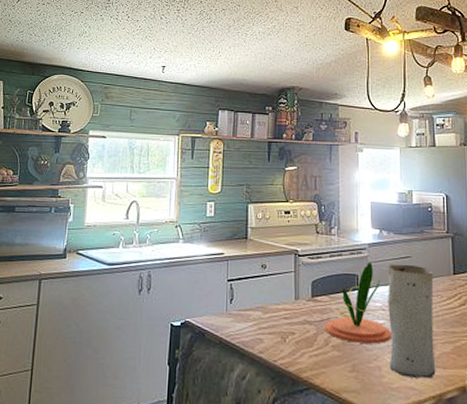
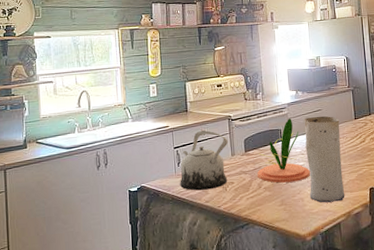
teapot: none [231,264,292,338] -> present [180,130,228,191]

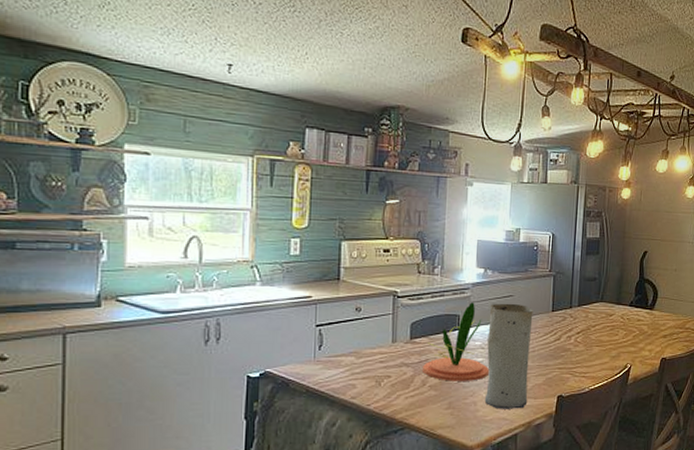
teapot: present [180,130,228,191] -> none [319,307,390,383]

